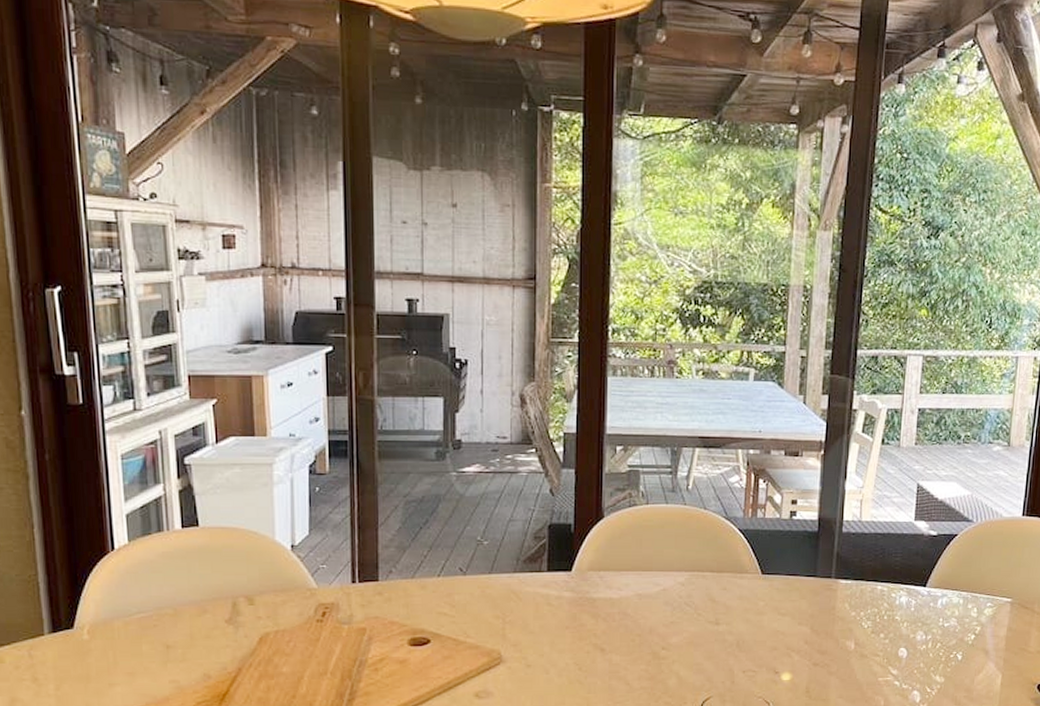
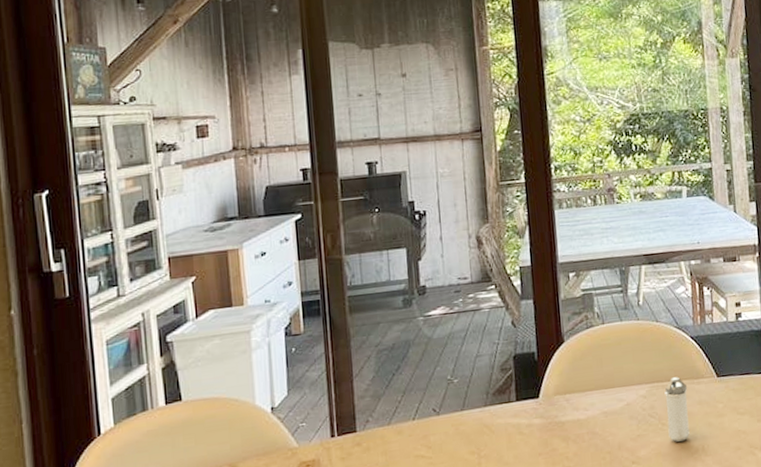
shaker: none [703,568,729,634] -> present [665,377,690,442]

